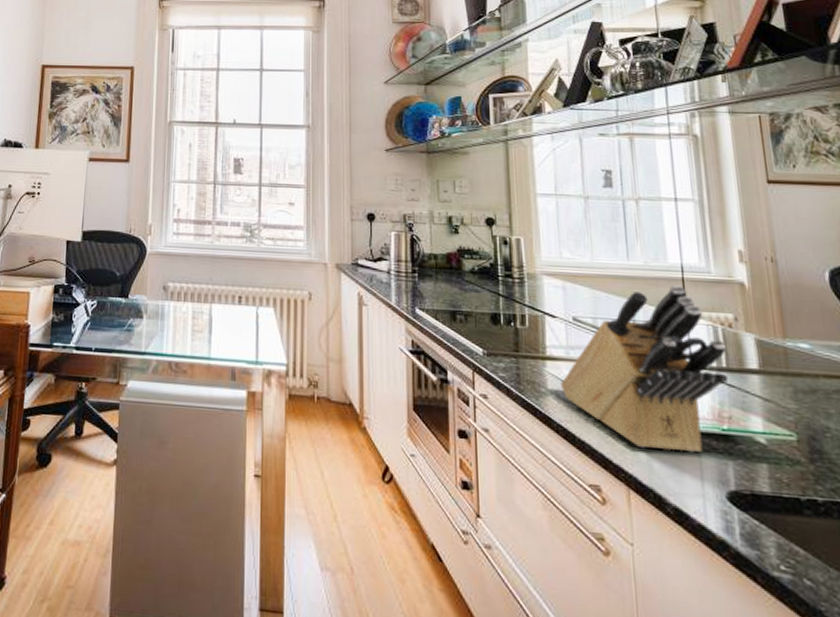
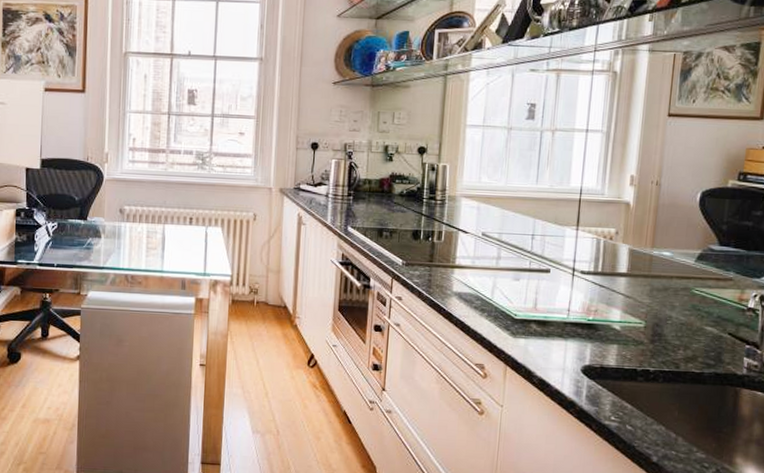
knife block: present [560,285,729,453] -> none [463,205,604,338]

